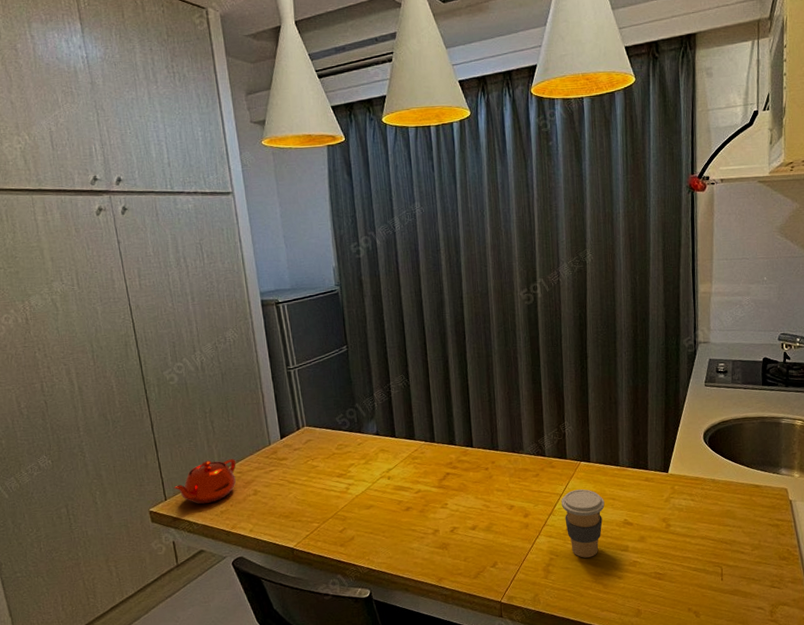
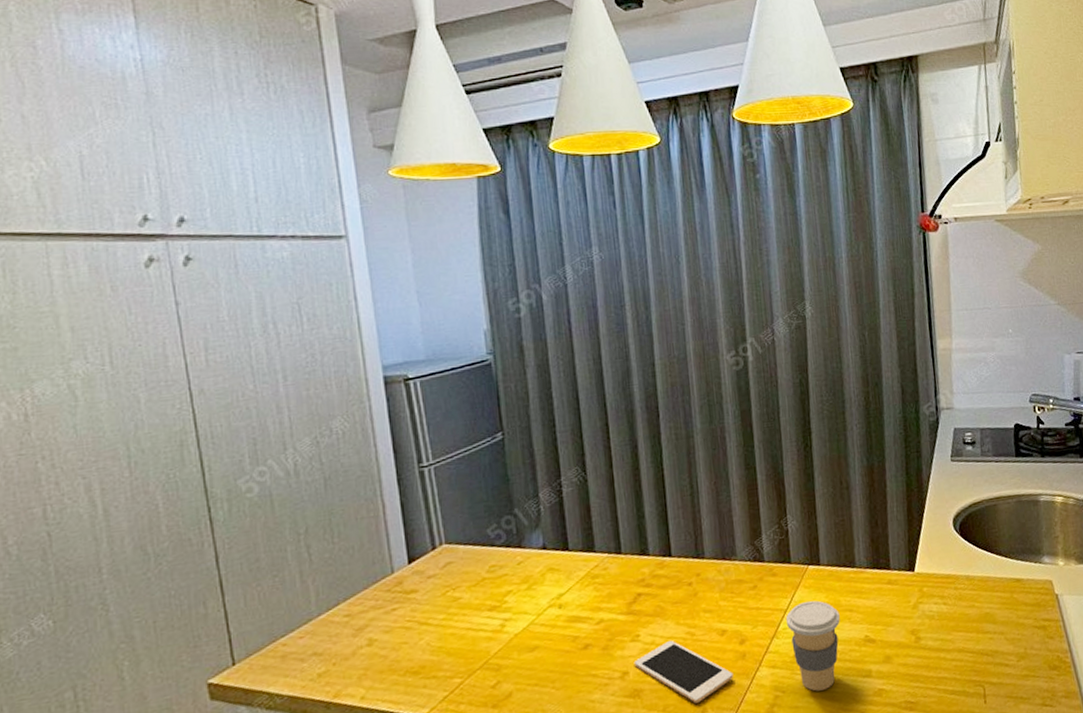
teapot: present [173,459,236,505] -> none [246,596,343,667]
cell phone: none [443,510,518,558] -> present [633,641,734,704]

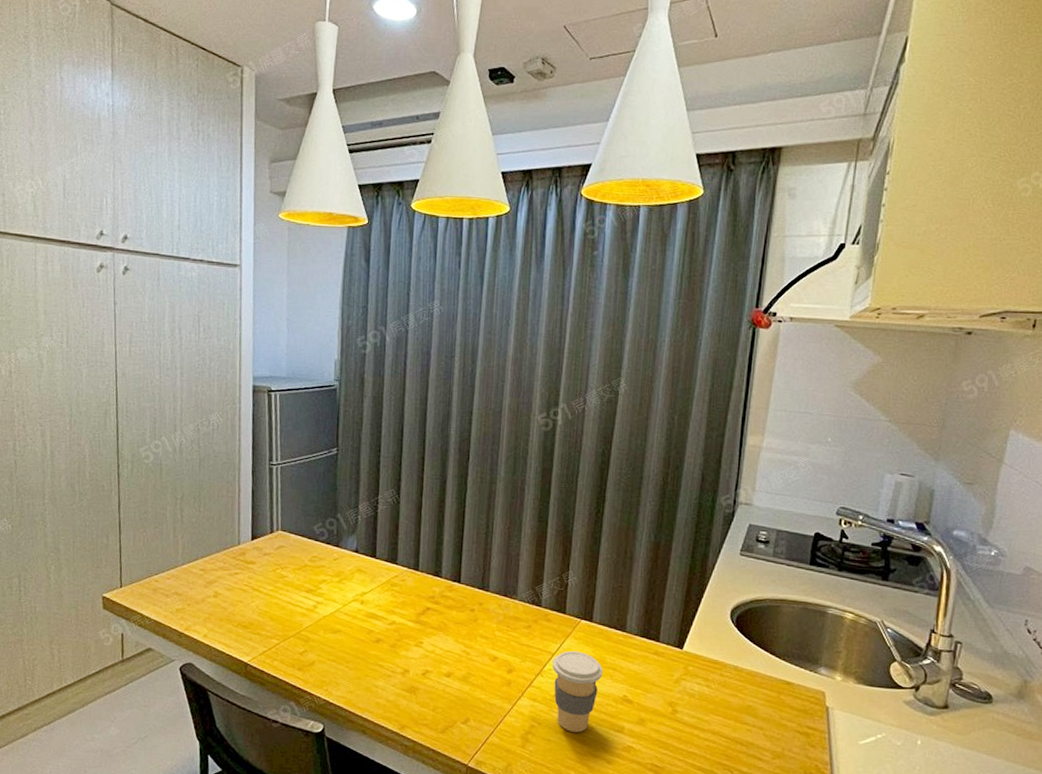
cell phone: present [633,641,734,704] -> none [414,654,497,712]

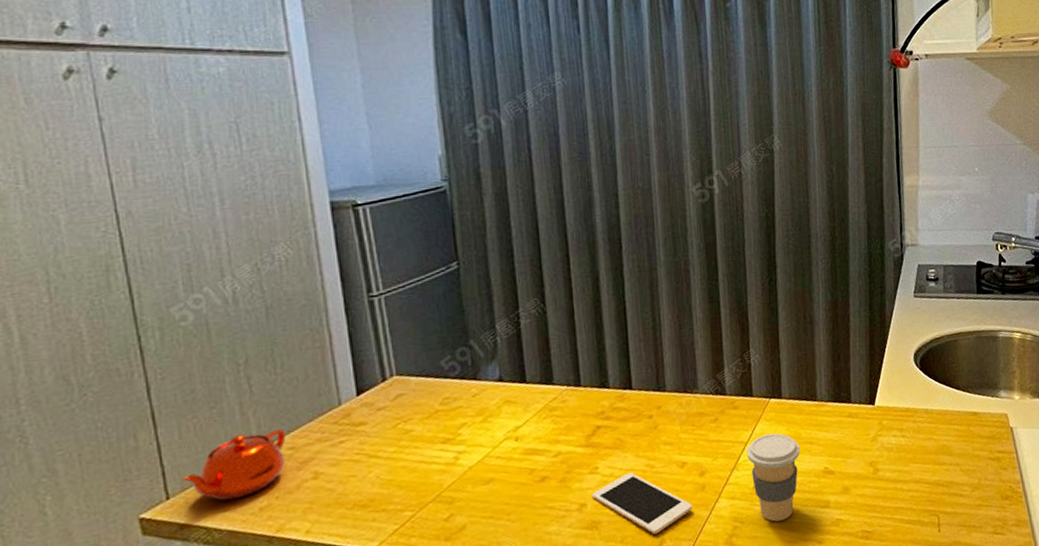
teapot: none [130,550,201,599] -> present [181,429,286,501]
cell phone: none [414,654,497,712] -> present [592,473,693,535]

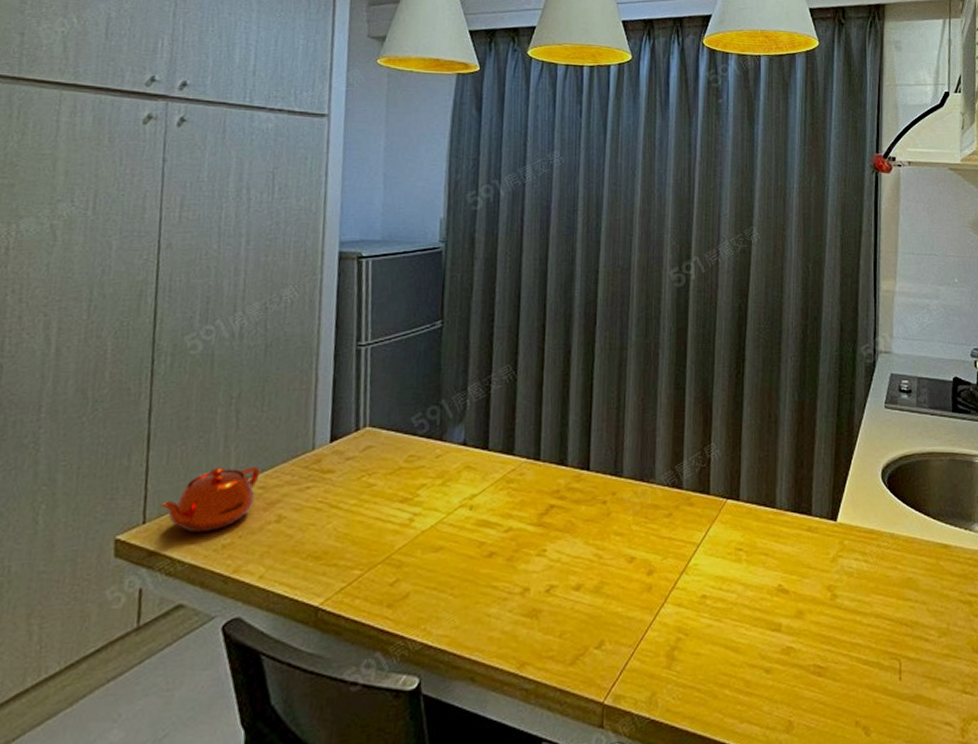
cell phone: present [592,473,693,535] -> none [536,561,636,634]
coffee cup: present [747,433,800,522] -> none [698,538,754,639]

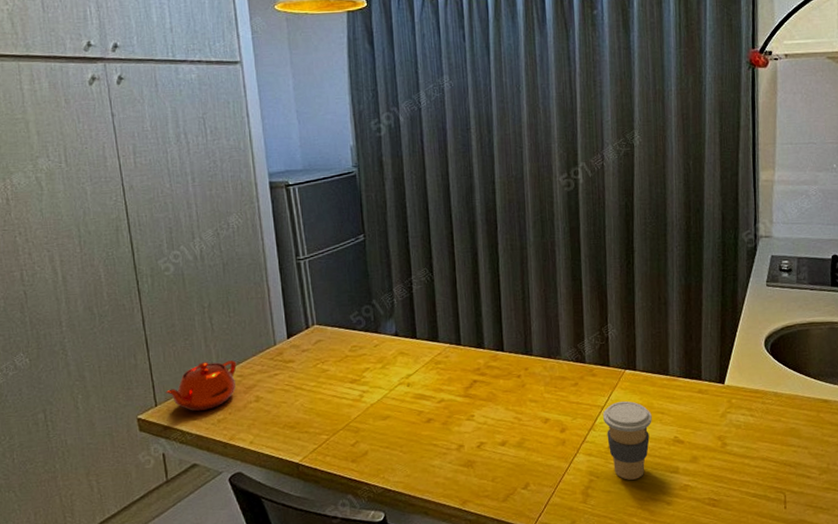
coffee cup: none [698,538,754,639] -> present [603,401,652,480]

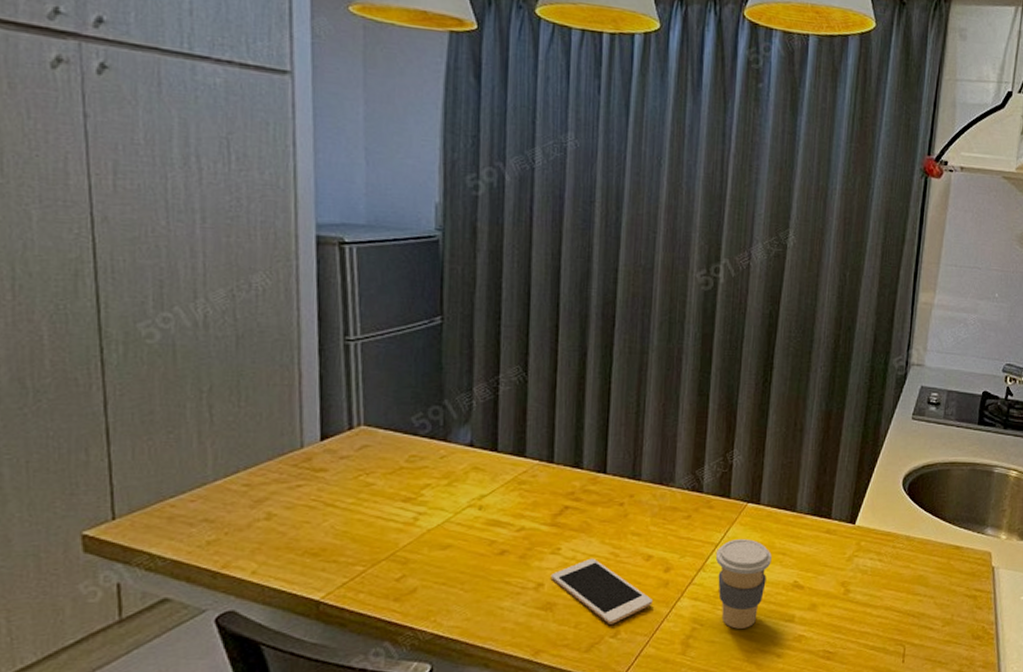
teapot: present [165,360,237,412] -> none [129,463,243,530]
cell phone: none [468,423,554,478] -> present [550,559,653,624]

